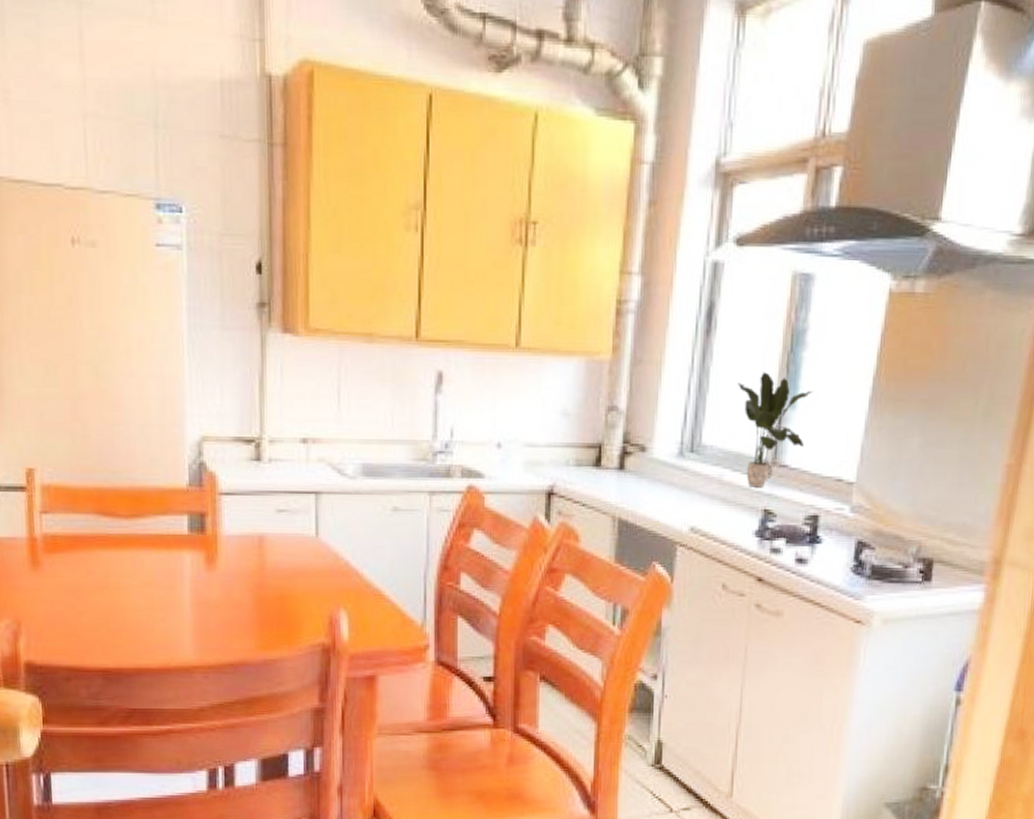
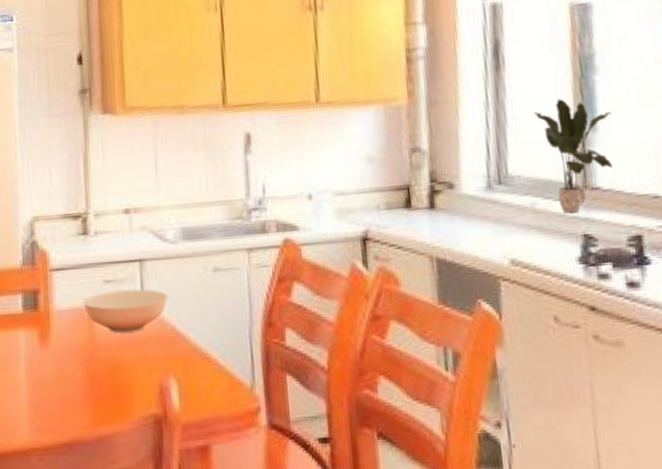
bowl: none [253,521,344,562] -> present [83,289,168,332]

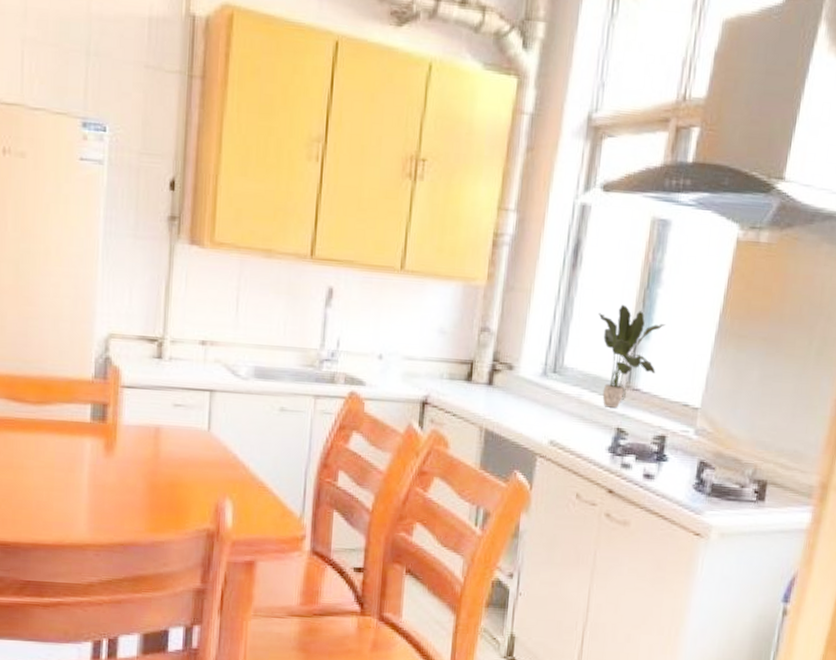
bowl: present [83,289,168,332] -> none [151,414,234,454]

